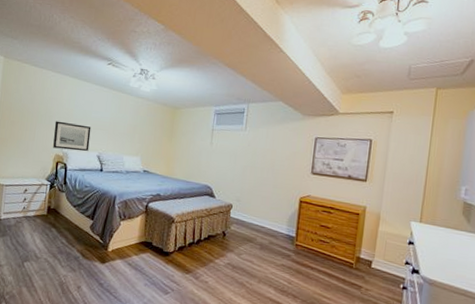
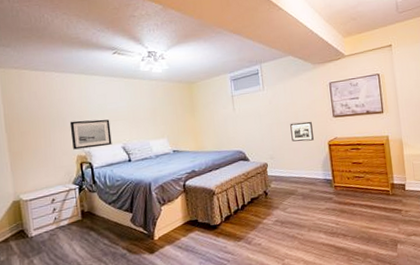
picture frame: none [262,170,288,193] -> present [290,121,314,142]

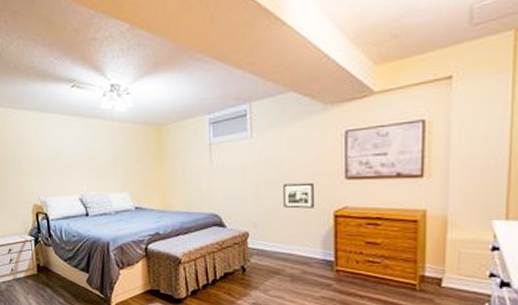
wall art: present [69,119,112,150] -> none [25,165,69,198]

